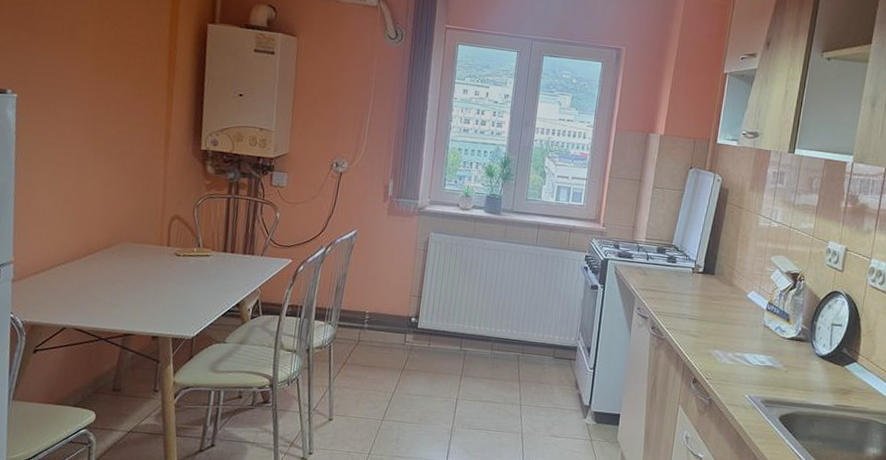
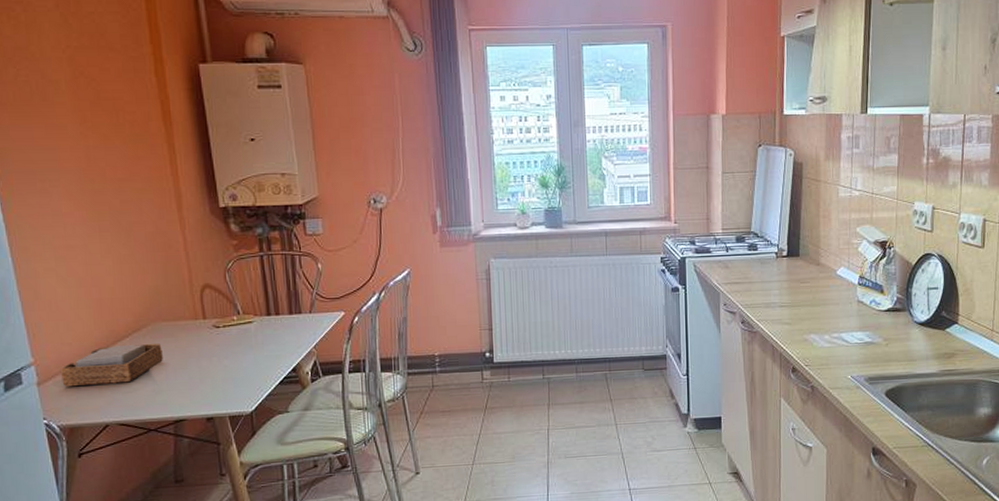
napkin holder: none [33,257,126,293] -> present [60,343,163,387]

